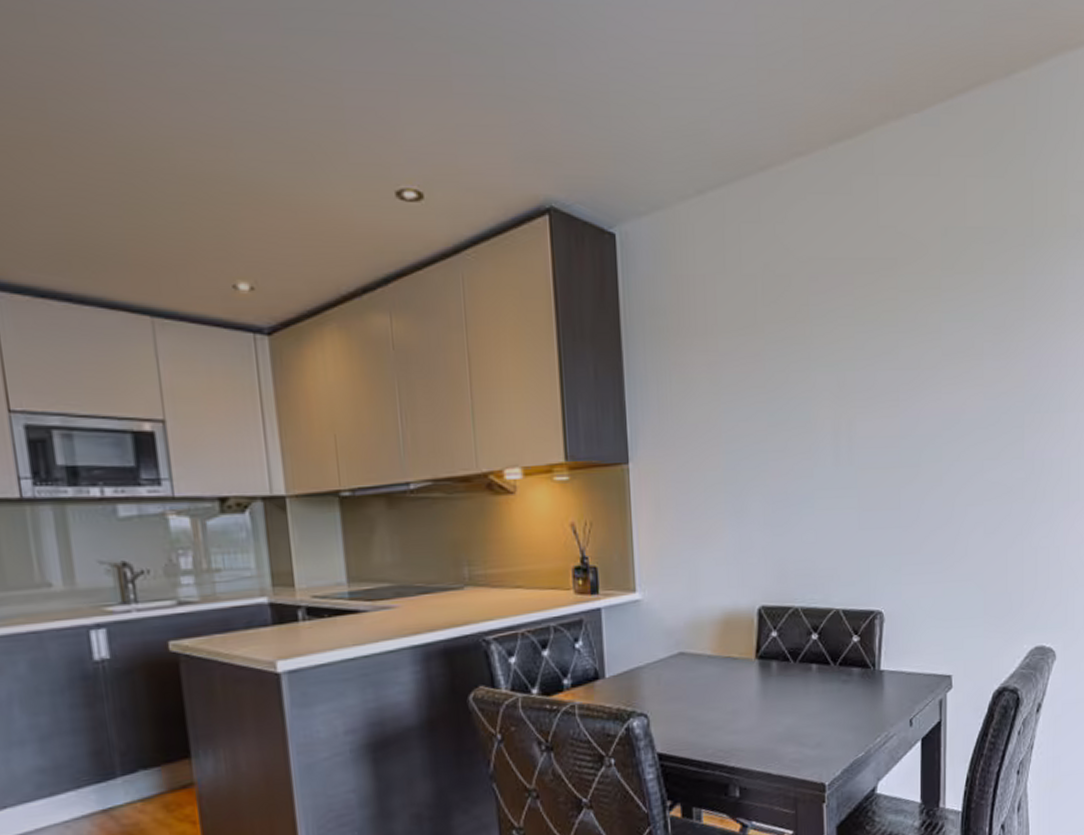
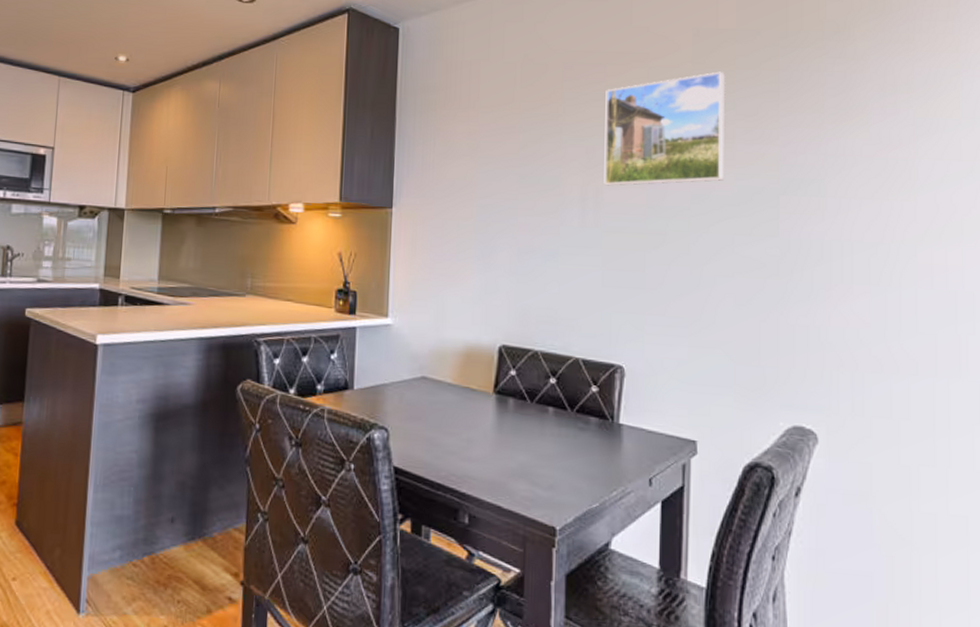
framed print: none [854,278,974,417] -> present [604,71,726,186]

